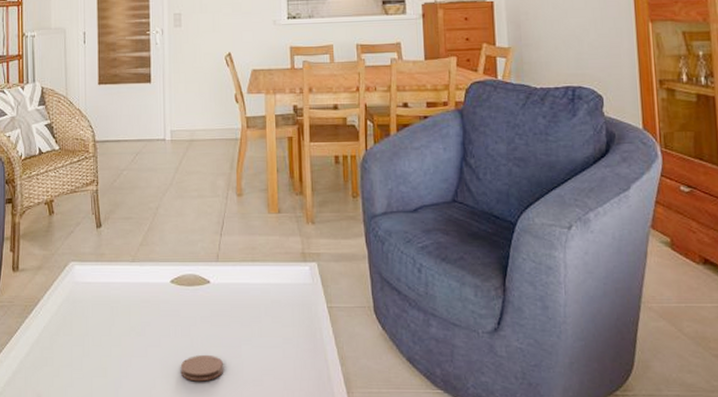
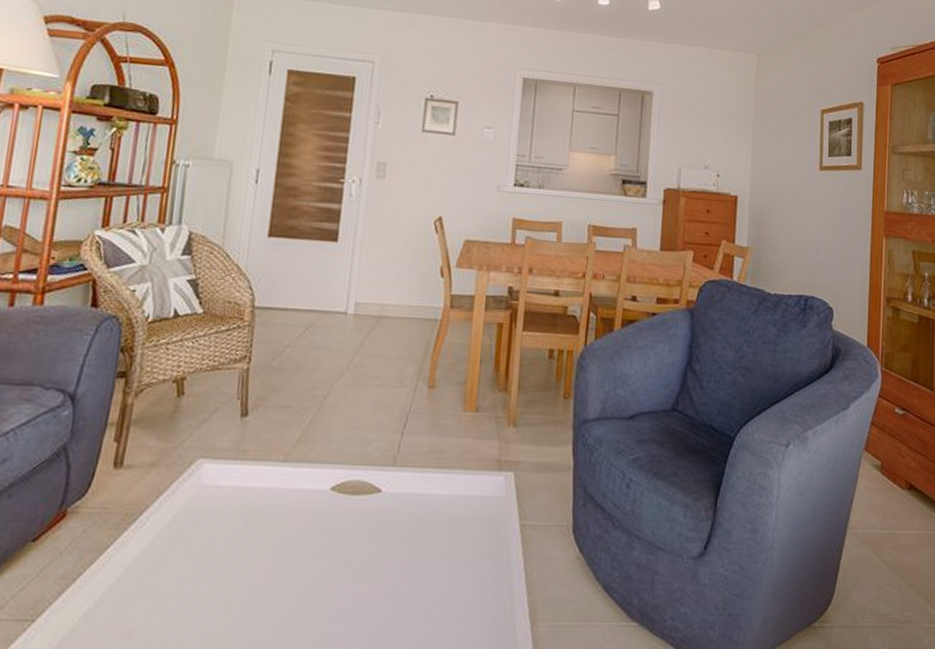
coaster: present [180,355,224,382] -> none [328,581,387,614]

